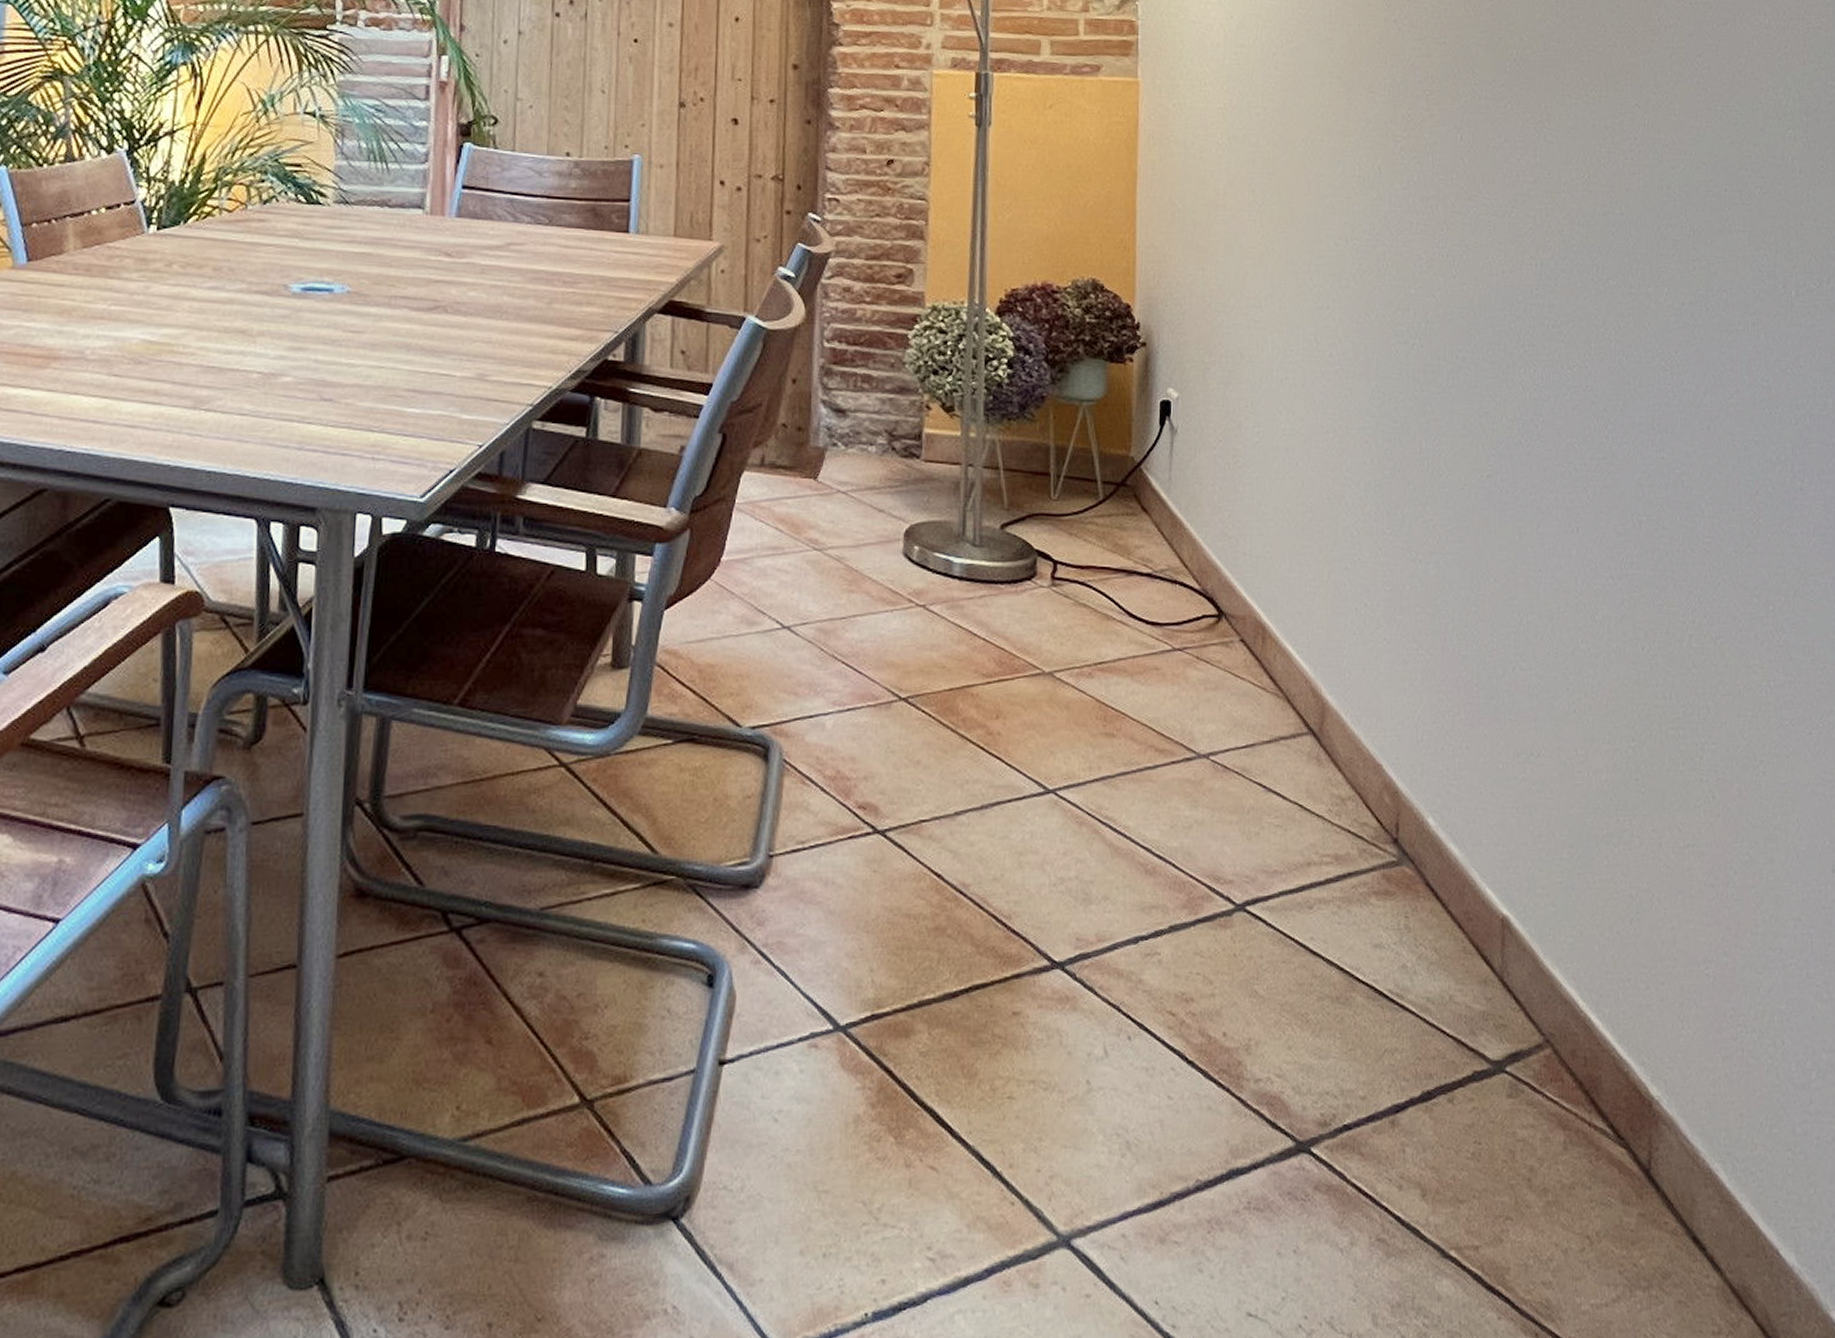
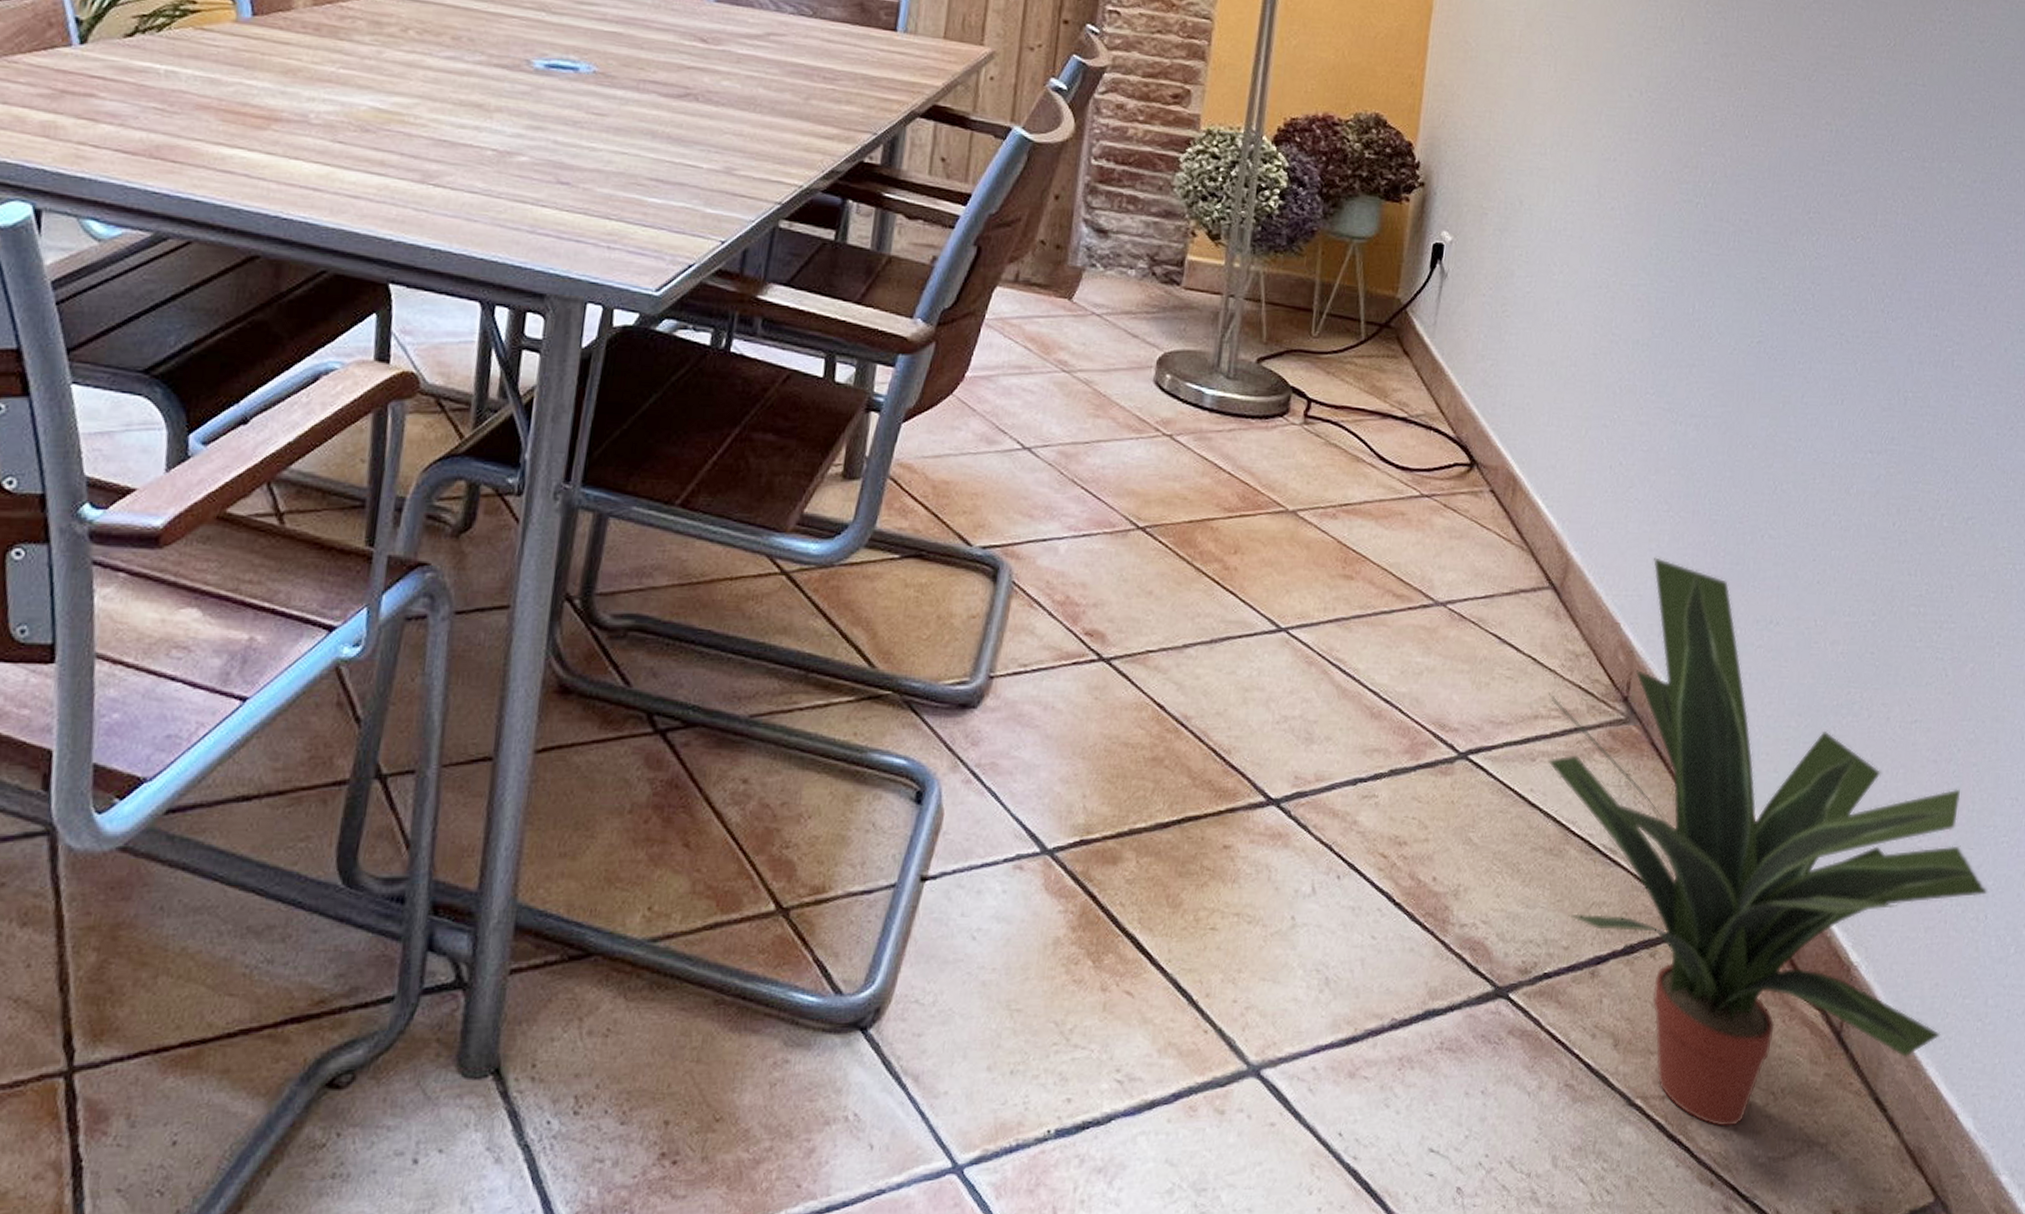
potted plant: none [1318,696,1781,1275] -> present [1547,557,1988,1127]

